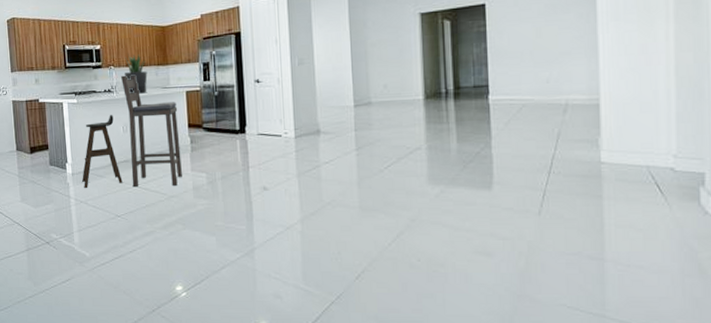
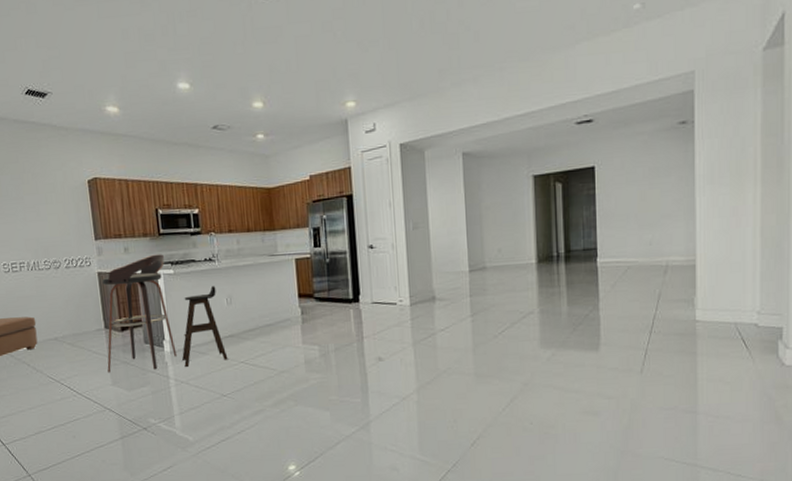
bar stool: none [16,85,78,191] -> present [102,254,177,373]
bar stool: present [120,75,182,187] -> none [222,242,293,363]
planter: present [125,54,148,94] -> none [227,219,253,263]

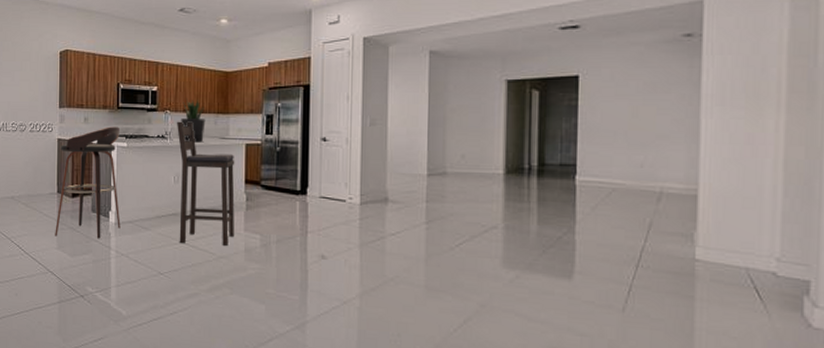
bar stool: present [182,286,228,368] -> none [125,163,169,241]
bar stool: none [222,242,293,363] -> present [176,121,235,246]
planter: none [227,219,253,263] -> present [181,99,206,143]

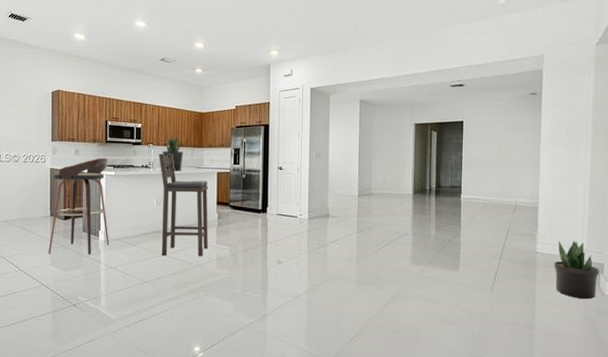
planter: none [724,244,802,333] -> present [554,240,599,300]

